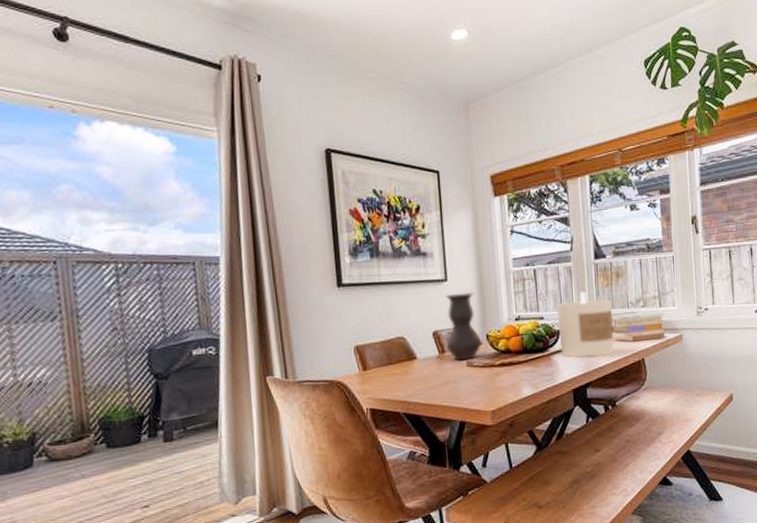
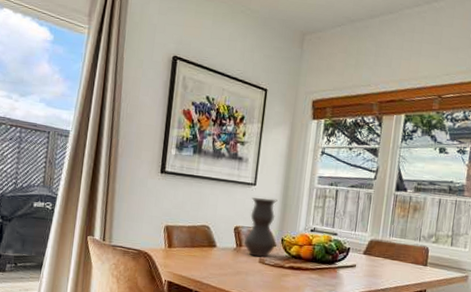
candle: present [556,291,614,359] -> none [347,217,405,280]
books: present [611,311,666,343] -> none [399,243,454,276]

